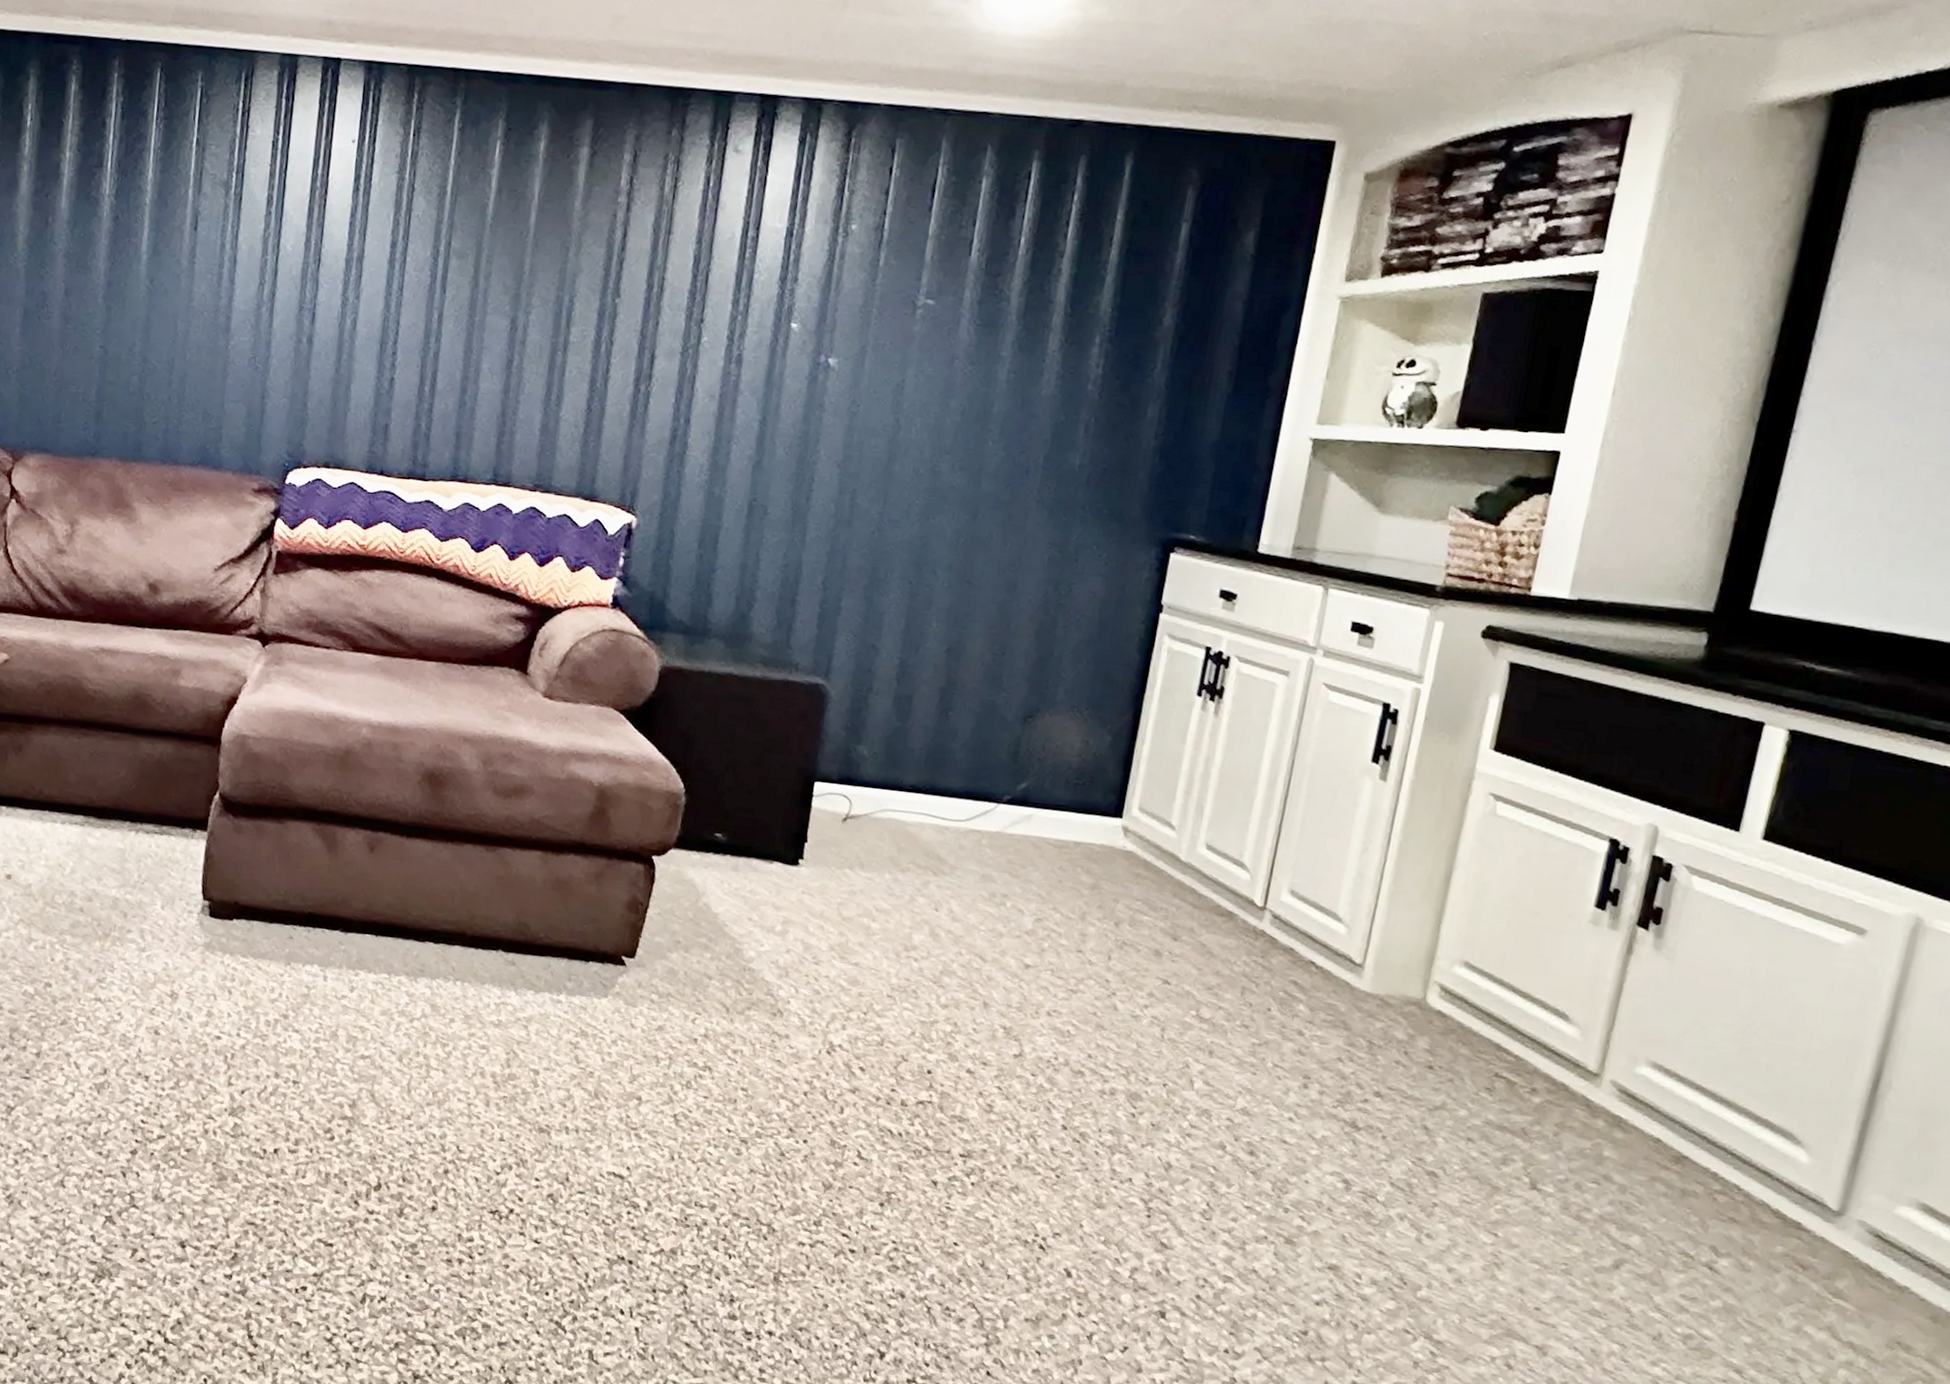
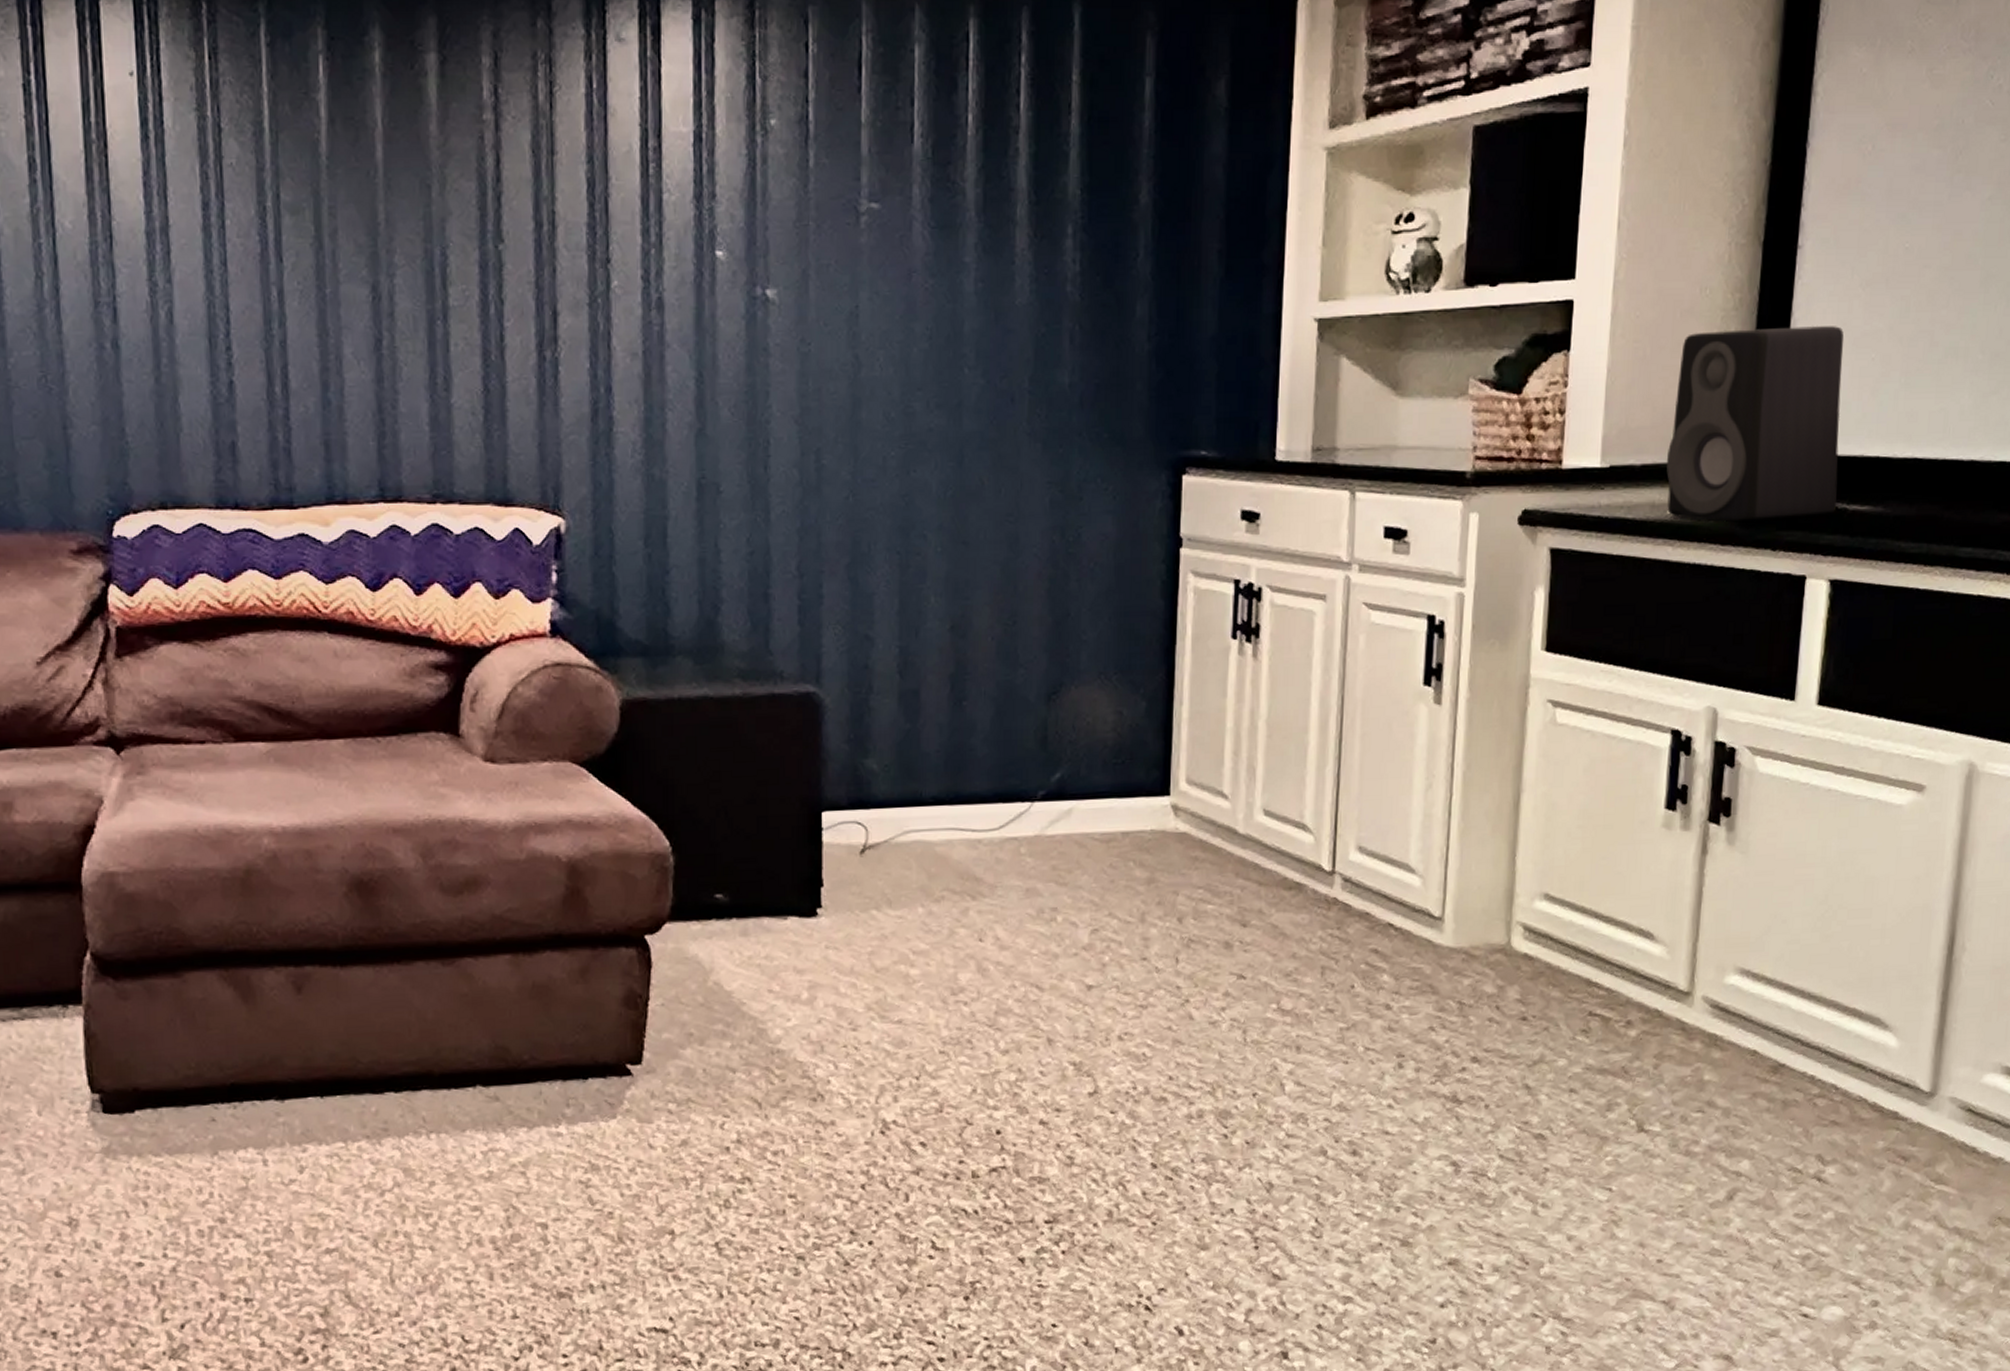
speaker: none [1630,494,1831,673] -> present [1666,326,1844,523]

